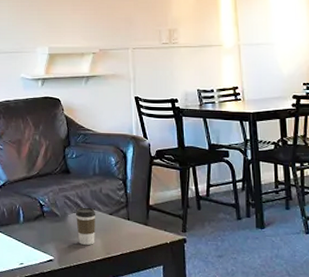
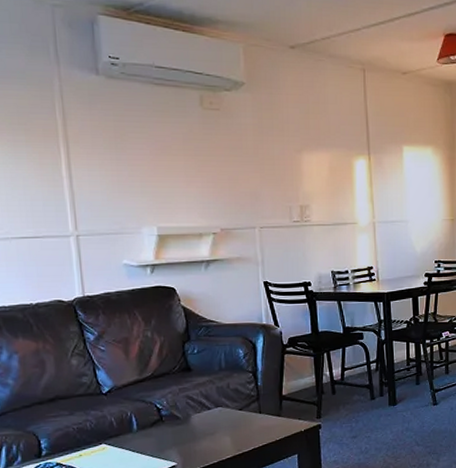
coffee cup: present [75,207,96,245] -> none [199,405,224,445]

